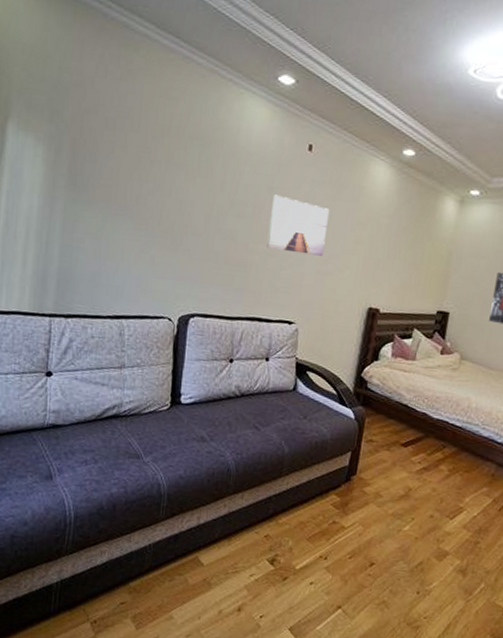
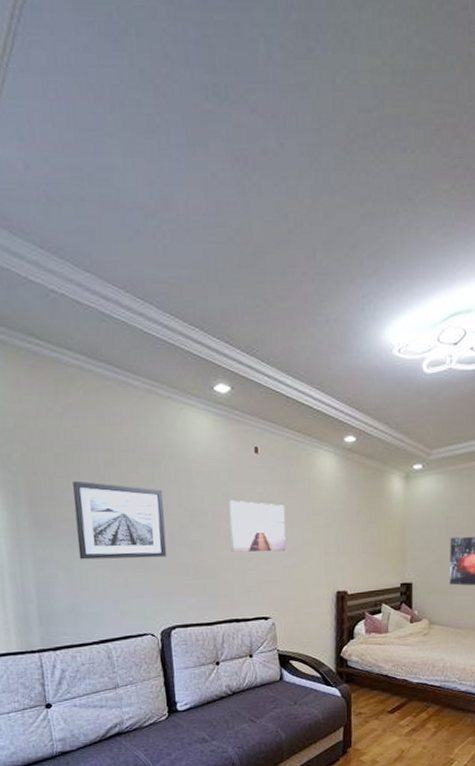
wall art: none [110,148,207,241] -> present [73,480,167,560]

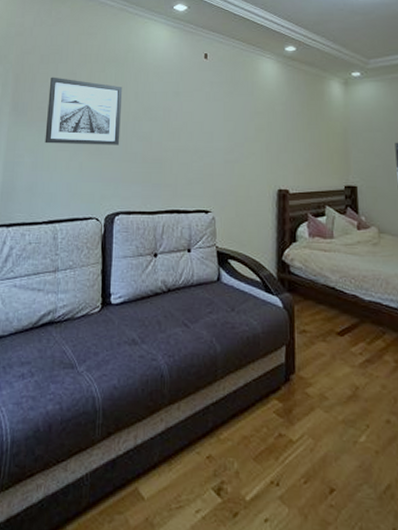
wall art: present [229,500,286,552] -> none [178,98,229,146]

